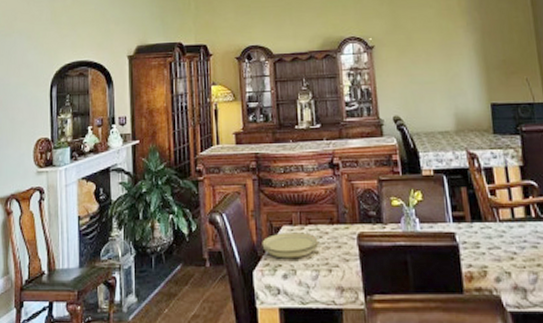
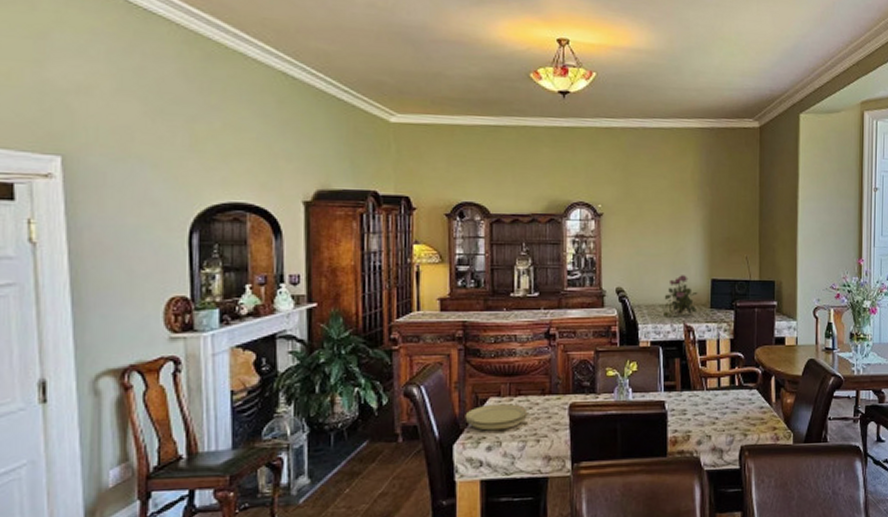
flower bouquet: none [442,101,479,145] -> present [663,275,698,317]

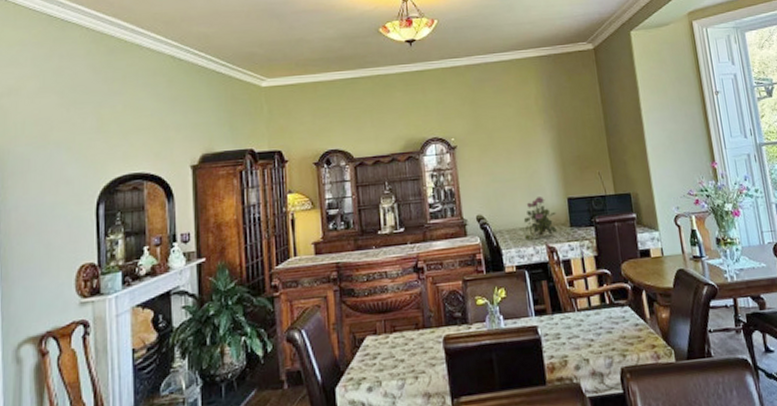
plate: present [465,404,528,431] -> none [344,341,404,371]

